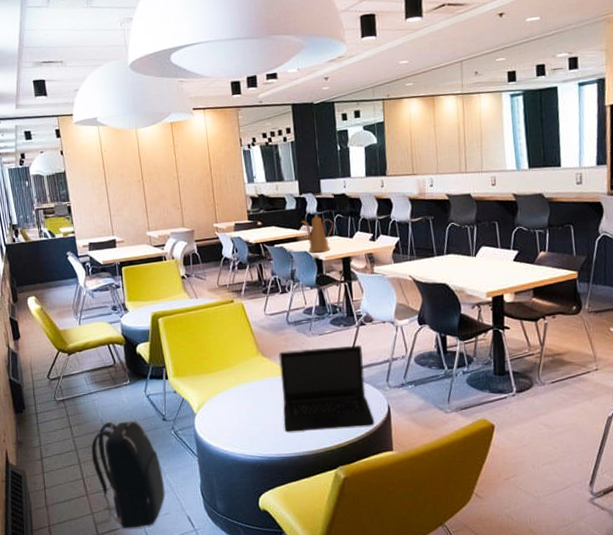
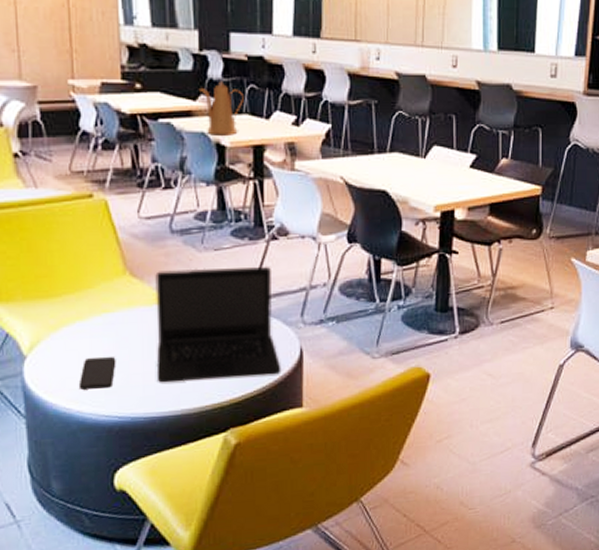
phone: none [232,413,256,437] -> present [80,356,116,390]

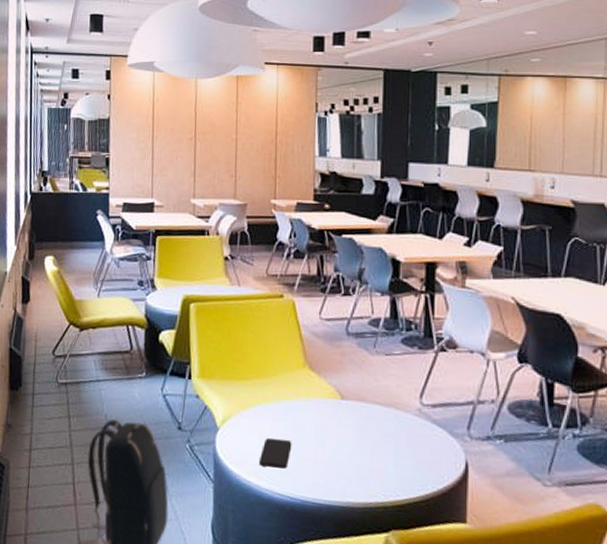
laptop: present [155,266,281,382] -> none [326,368,446,485]
coffee pot: present [200,81,244,135] -> none [379,204,419,252]

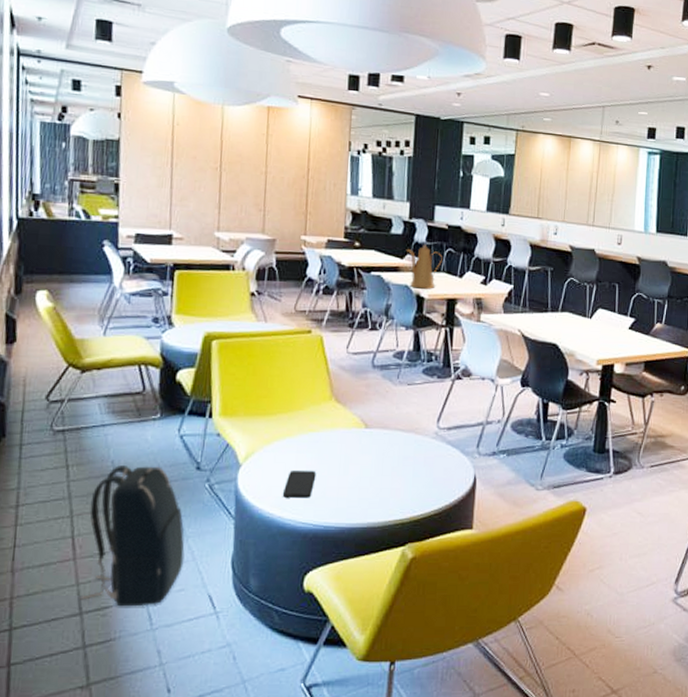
coffee pot: none [379,204,419,252] -> present [407,244,442,289]

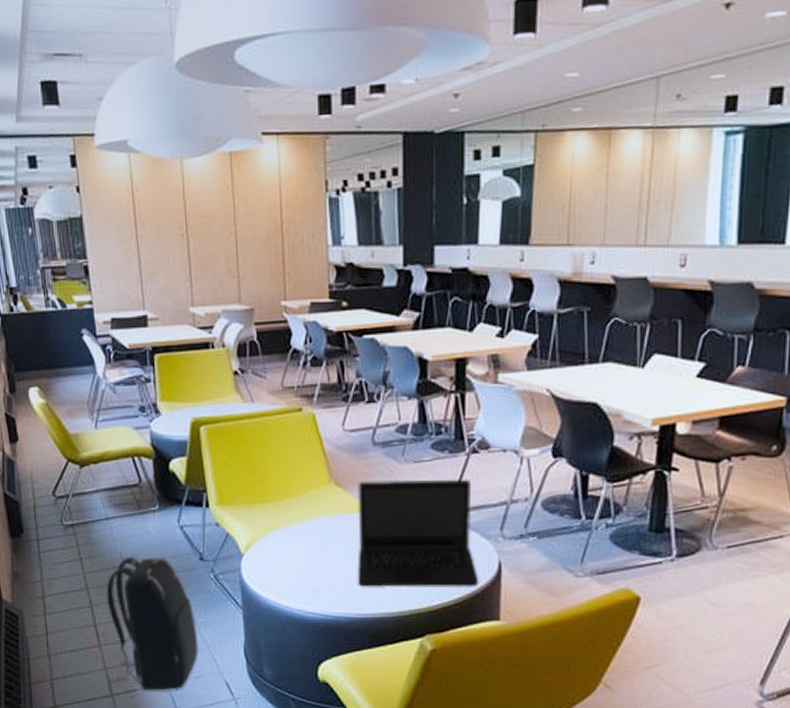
phone: present [283,470,316,498] -> none [289,558,321,588]
laptop: none [350,399,457,498] -> present [357,479,479,586]
coffee pot: present [407,244,442,289] -> none [403,295,447,350]

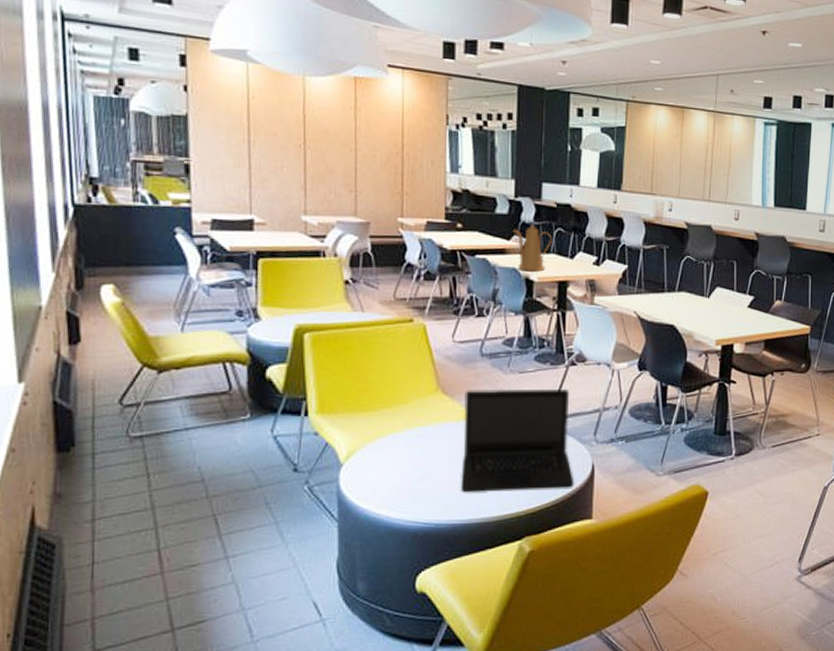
backpack: present [106,557,199,691] -> none [170,470,285,620]
coffee pot: none [403,295,447,350] -> present [513,224,552,272]

